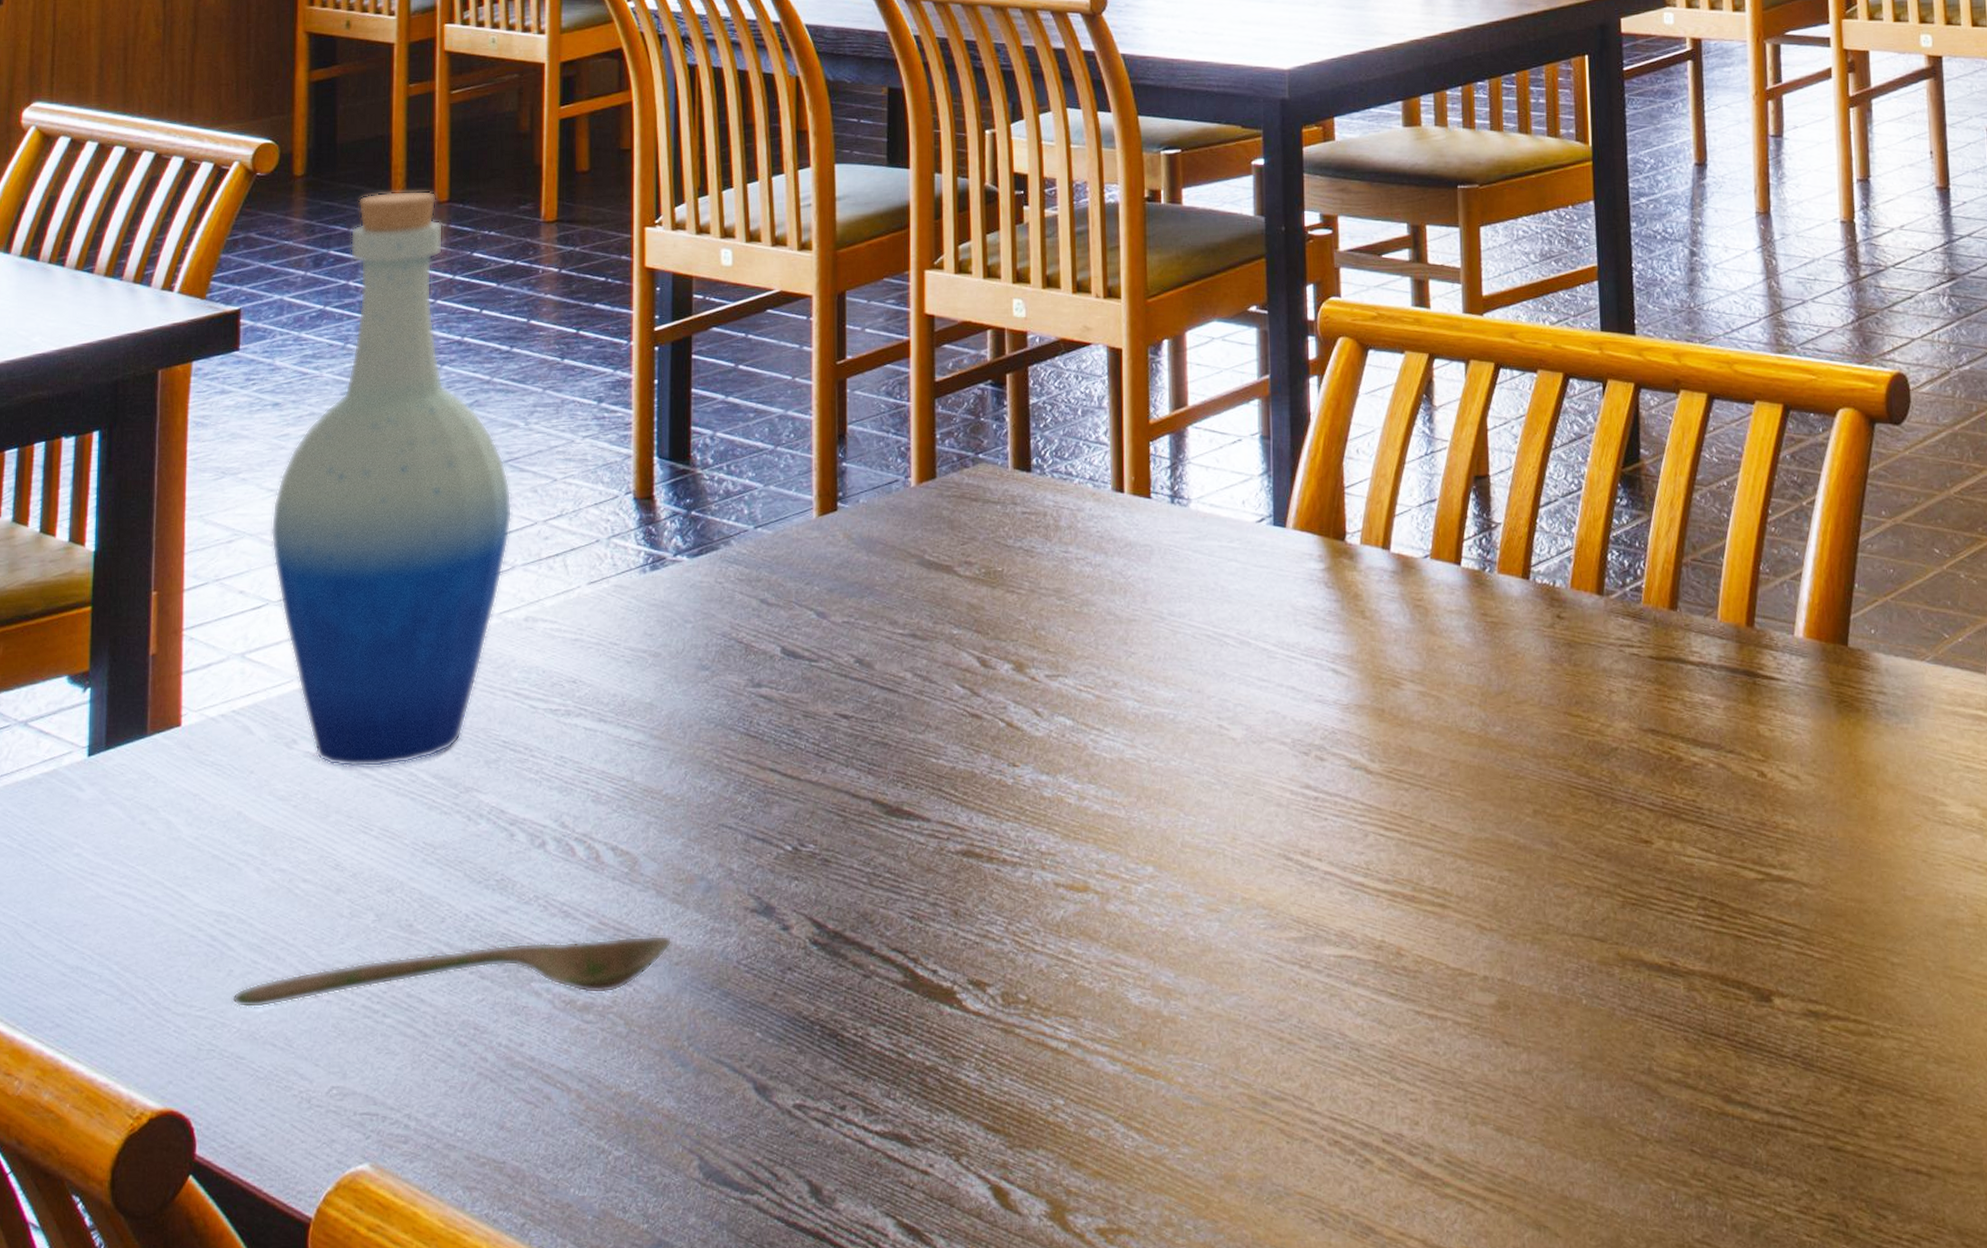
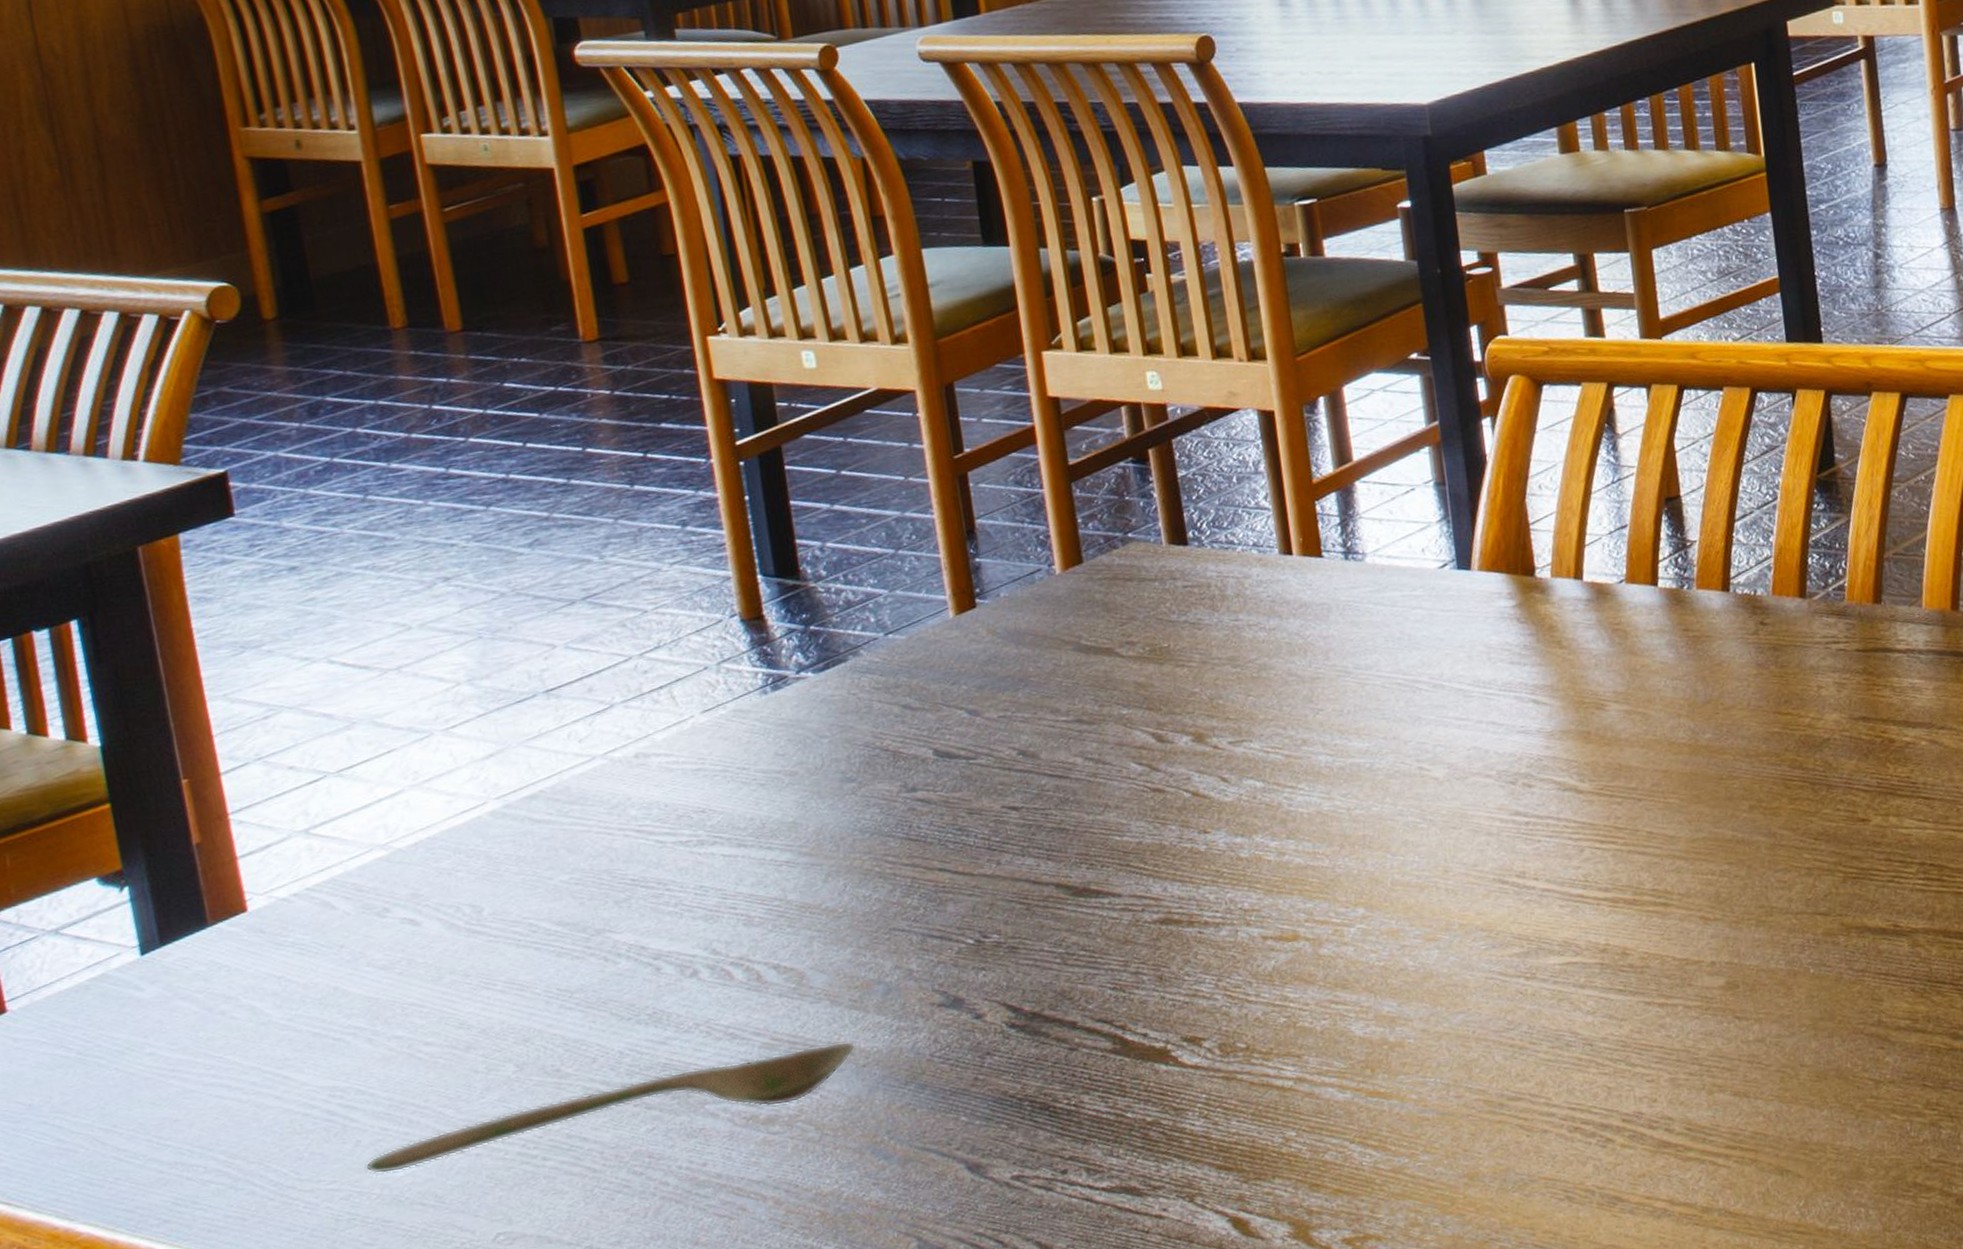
bottle: present [271,190,512,767] -> none [310,320,602,928]

